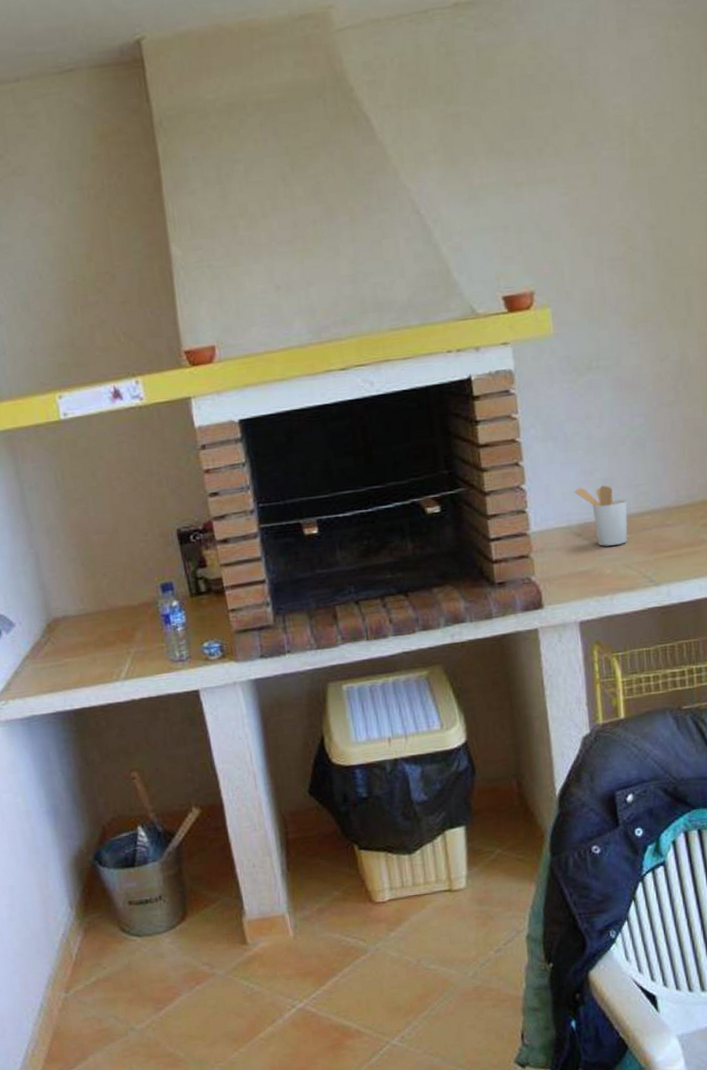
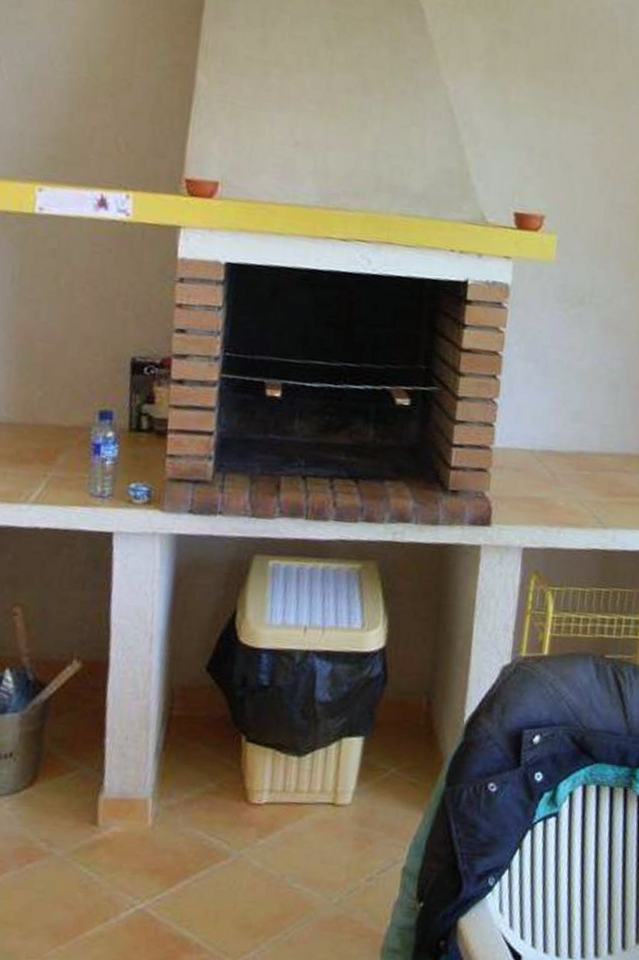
utensil holder: present [574,485,628,546] -> none [543,414,592,480]

